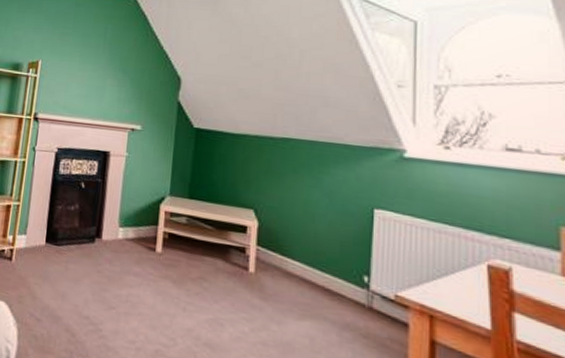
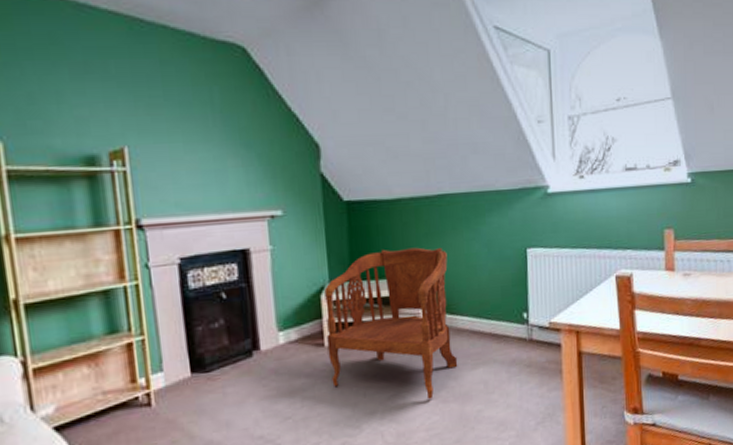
armchair: none [156,177,285,337] -> present [324,247,458,400]

